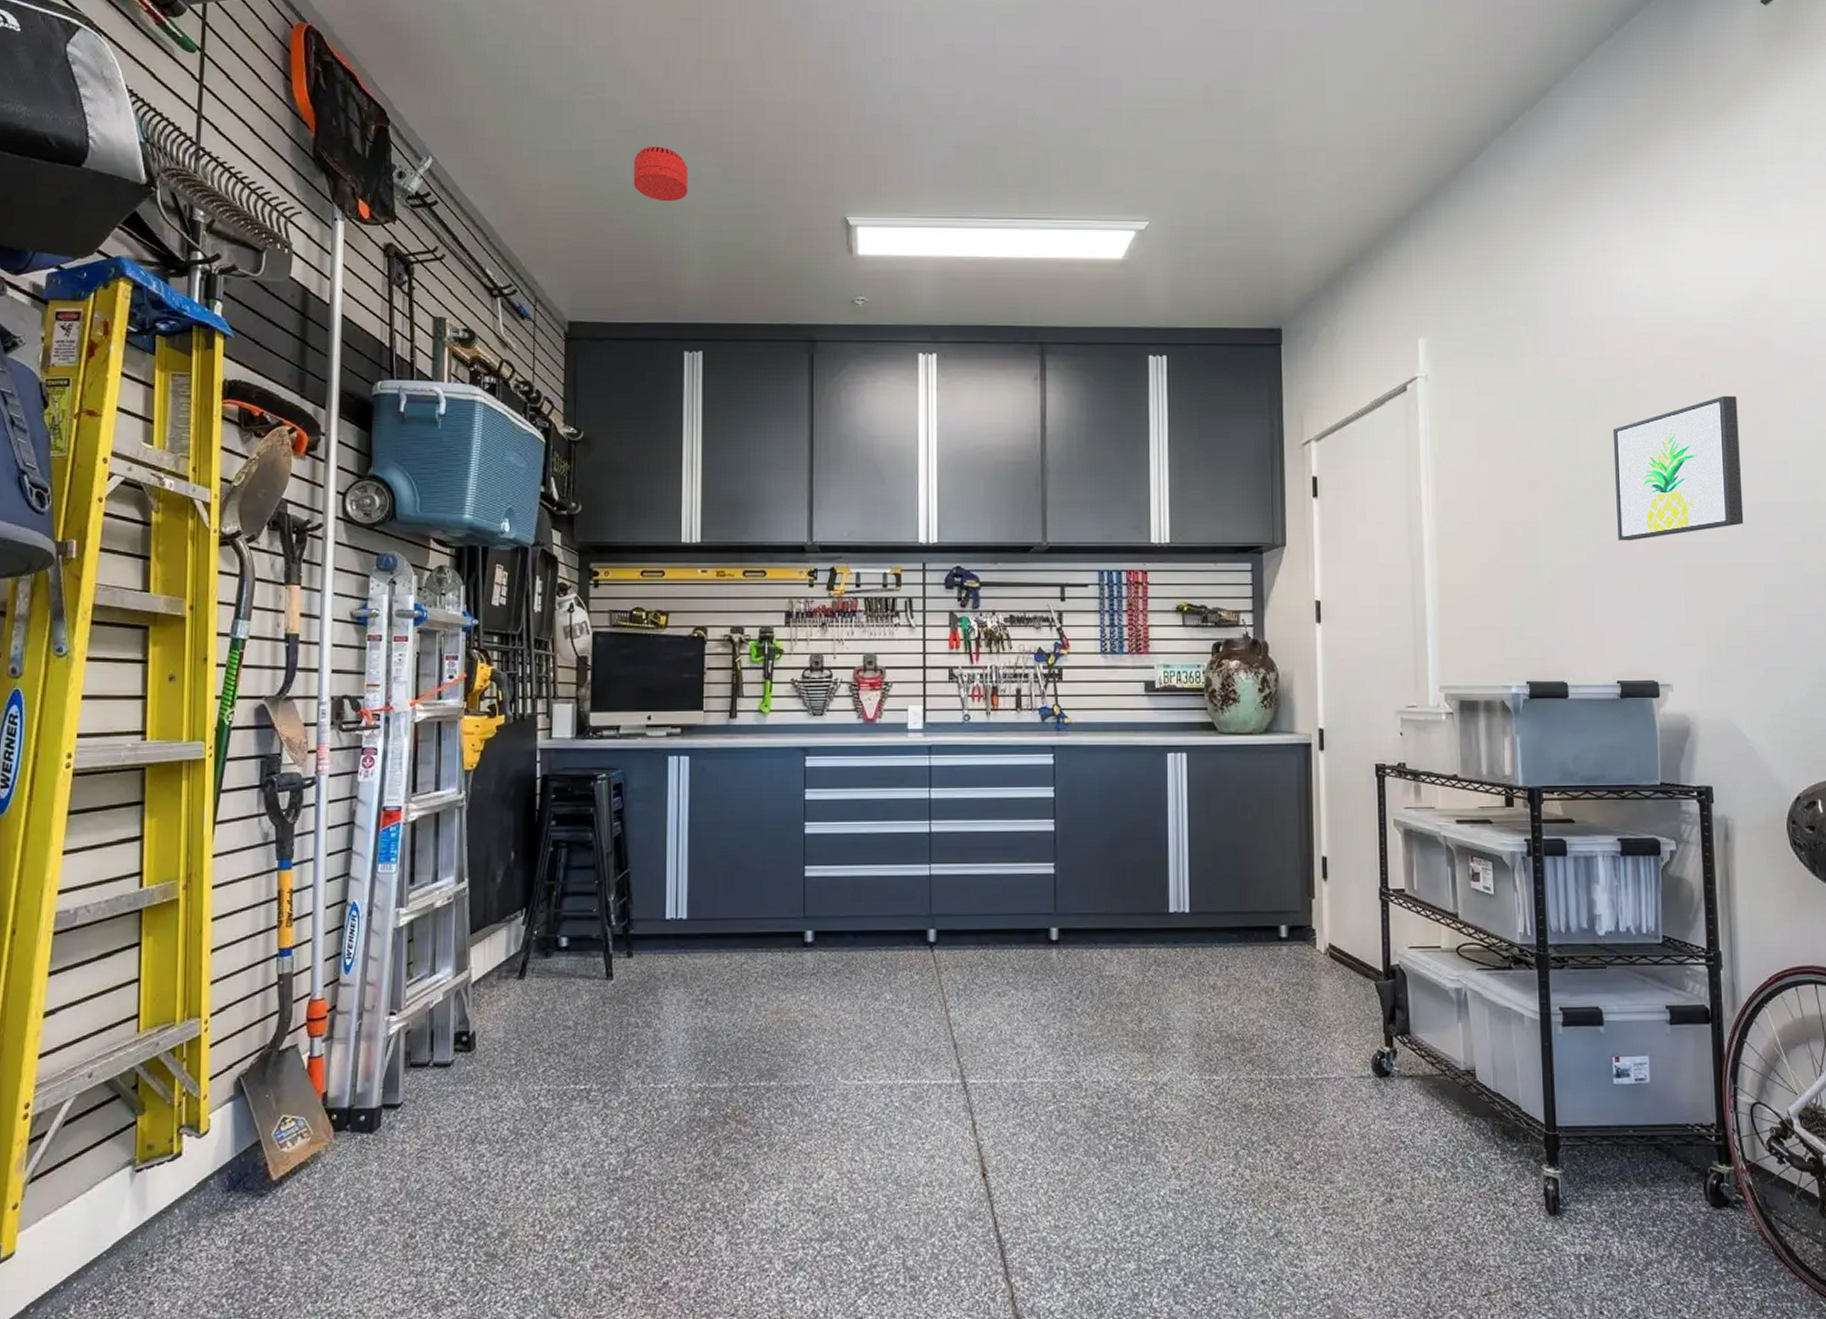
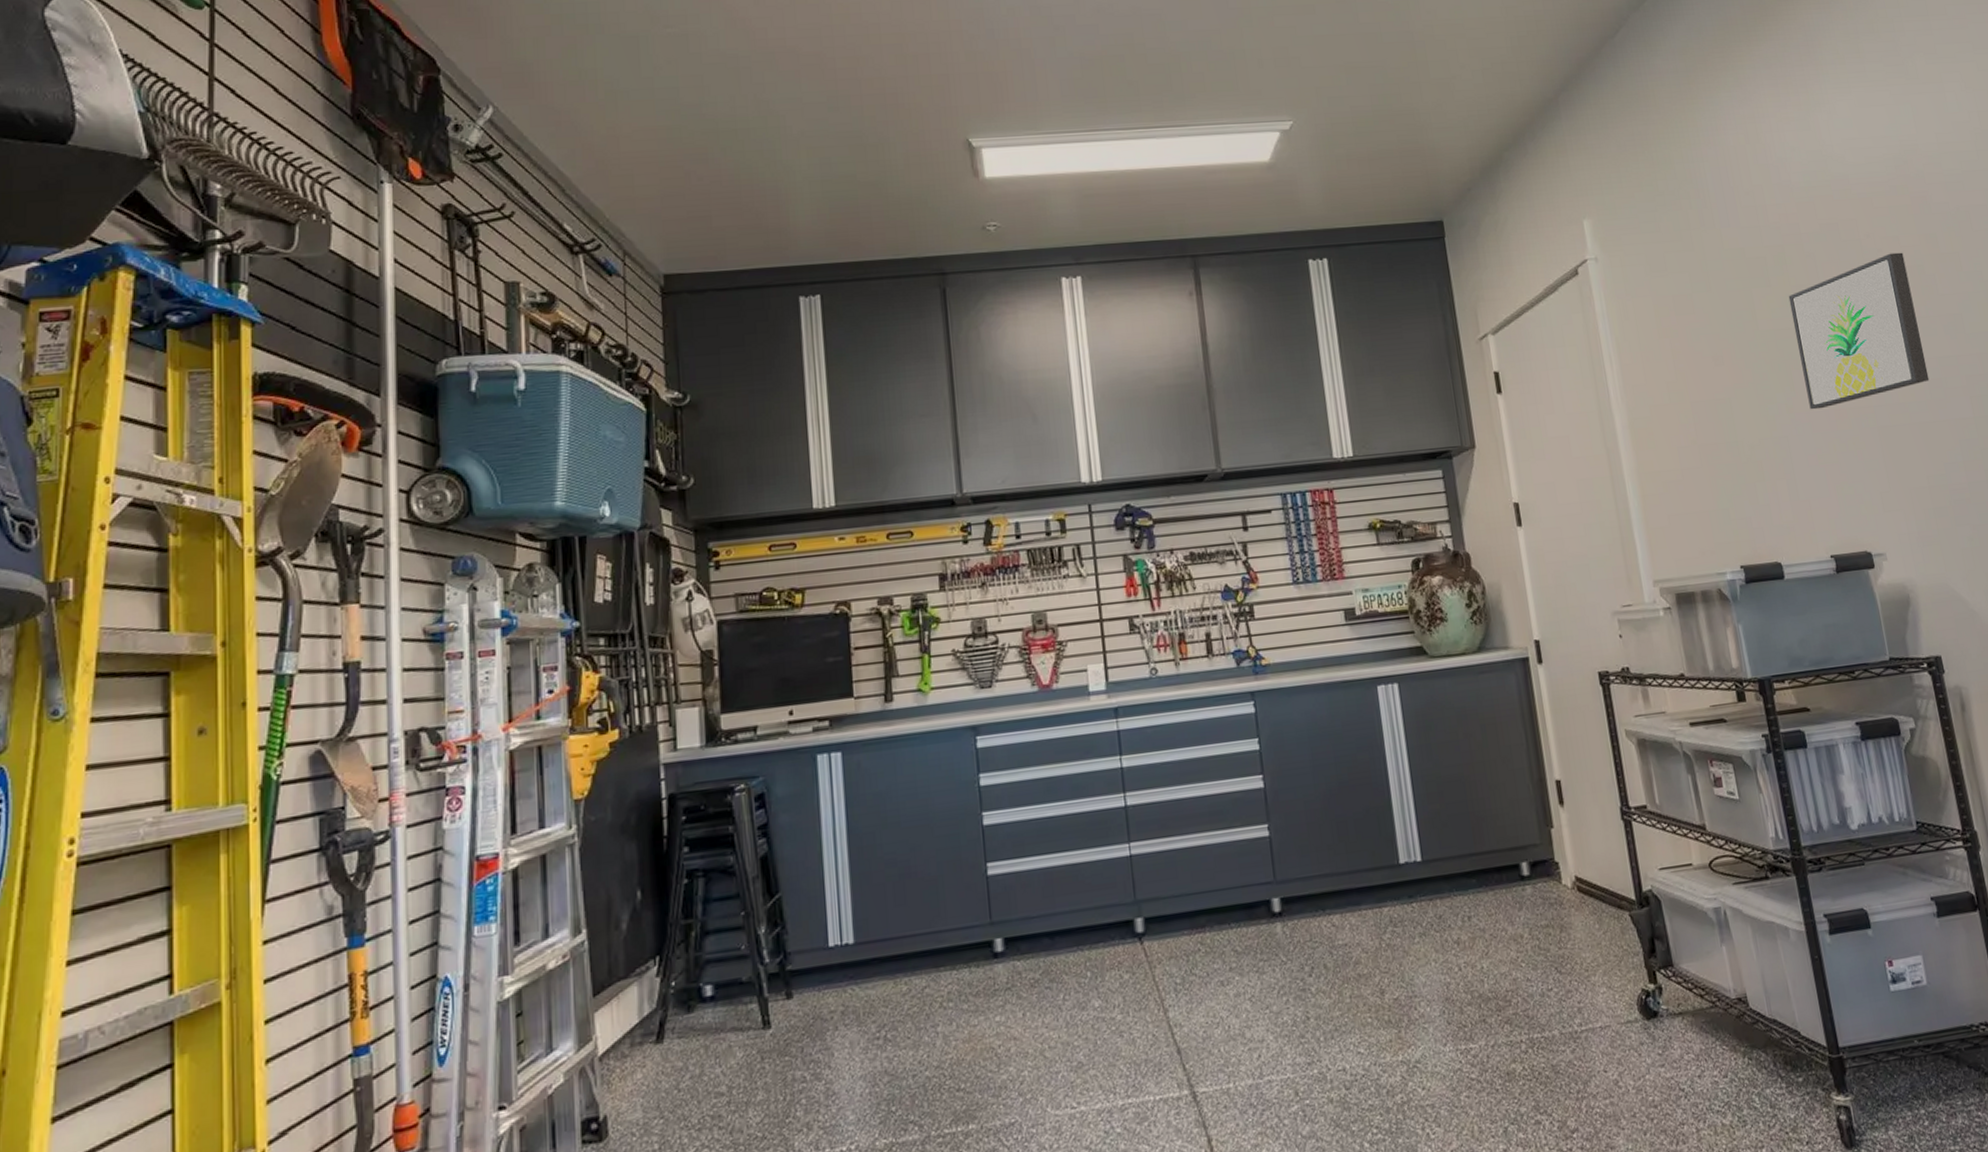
smoke detector: present [633,146,689,202] -> none [726,77,791,137]

